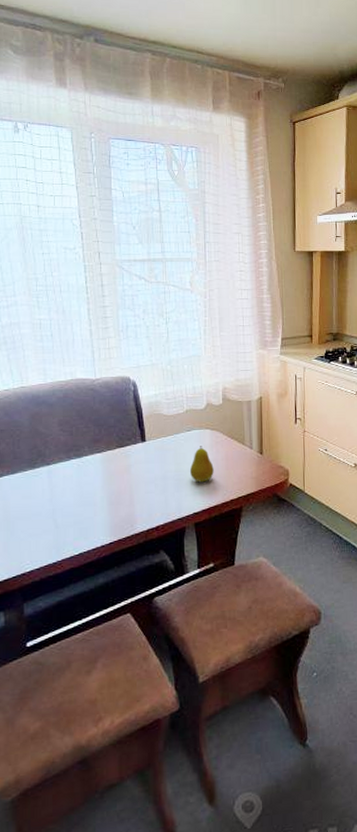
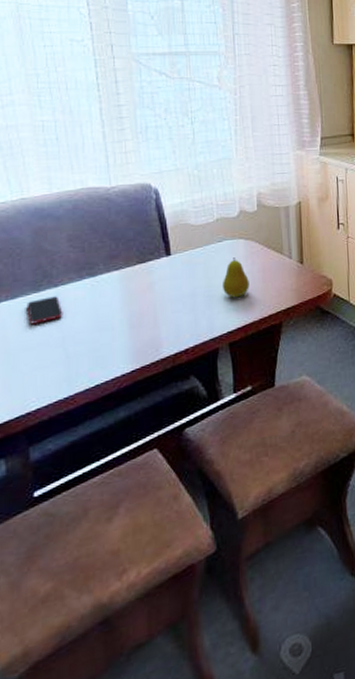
smartphone: none [24,473,54,497] -> present [26,296,63,324]

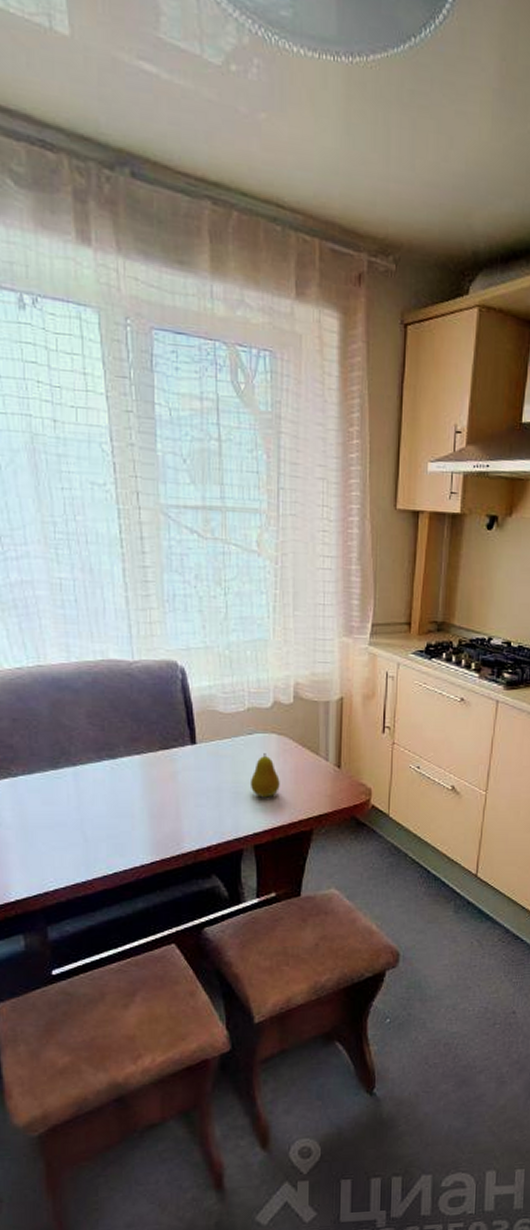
smartphone: present [26,296,63,324] -> none [44,775,82,803]

